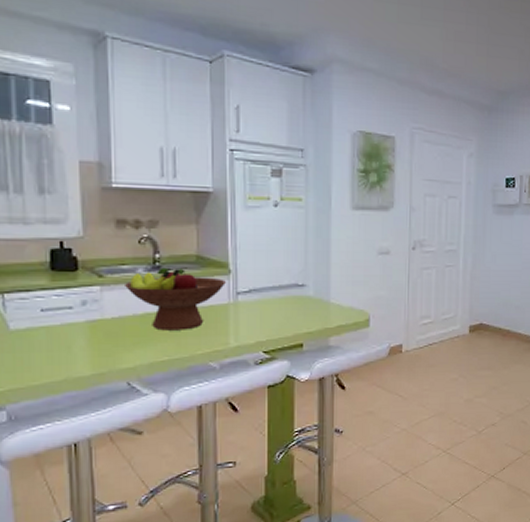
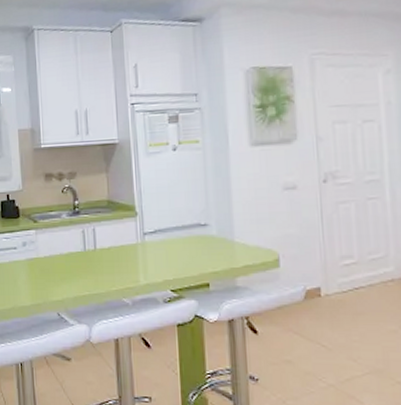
fruit bowl: present [125,267,226,331] -> none [53,212,133,268]

